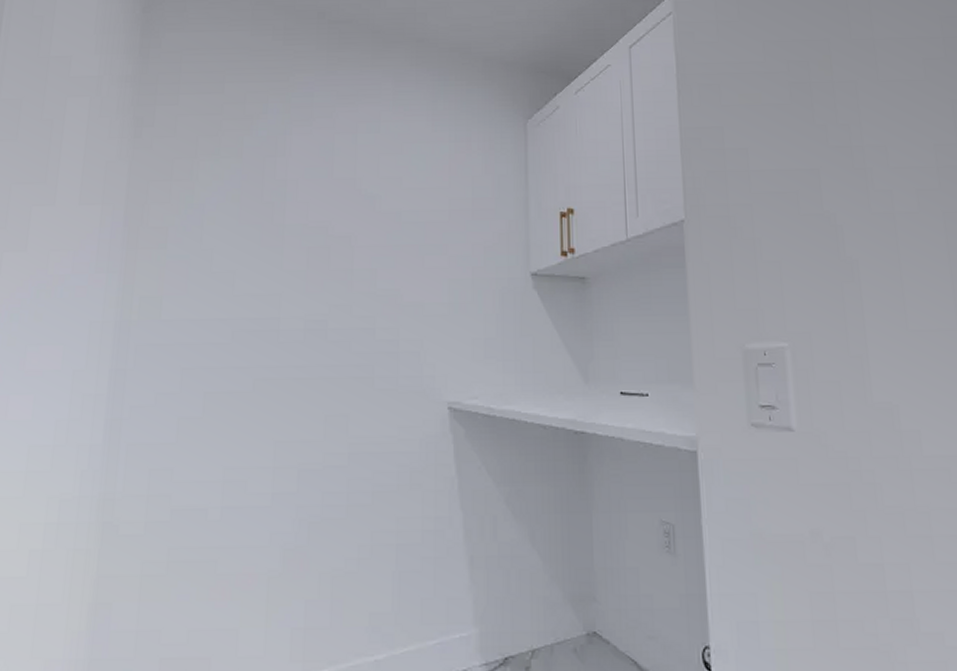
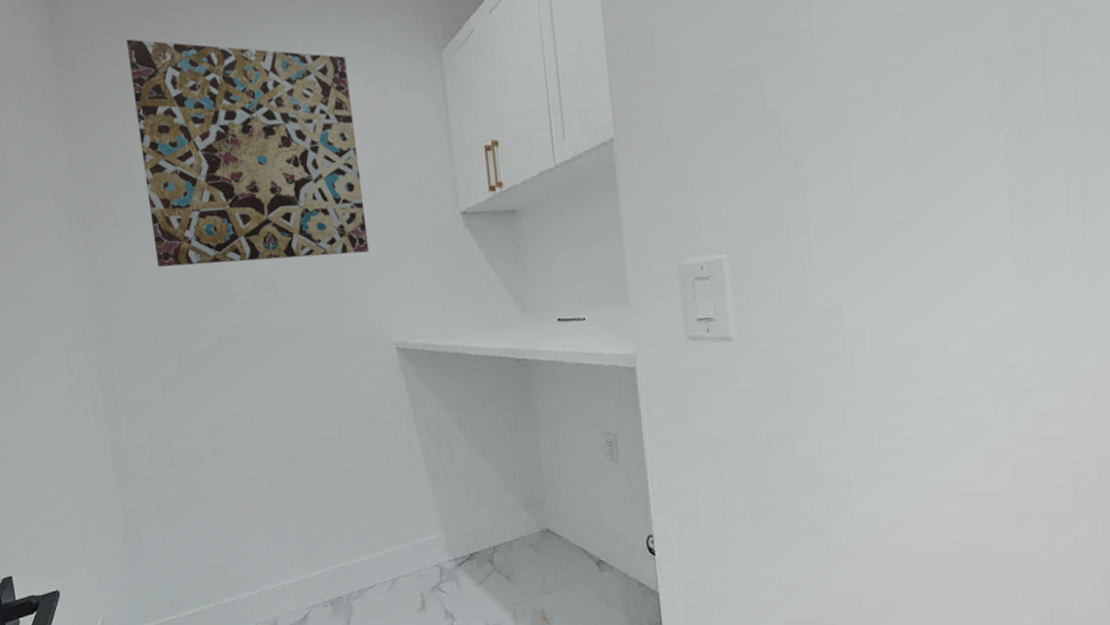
wall art: none [201,69,434,304] -> present [126,39,370,267]

